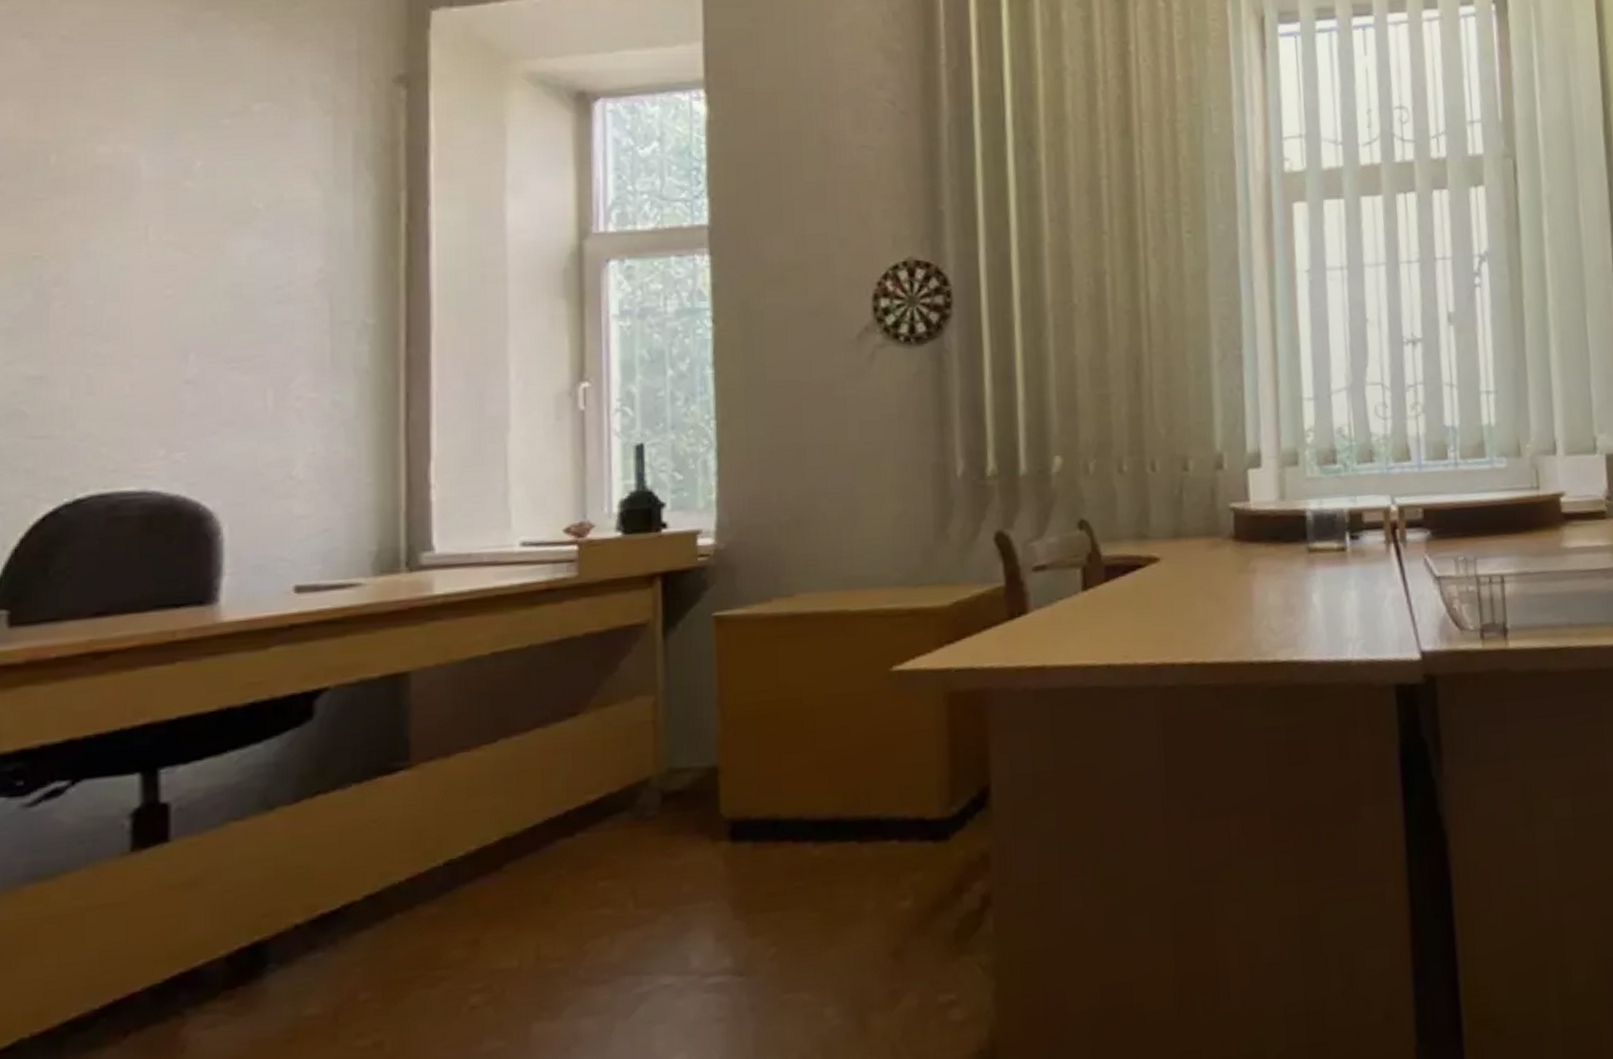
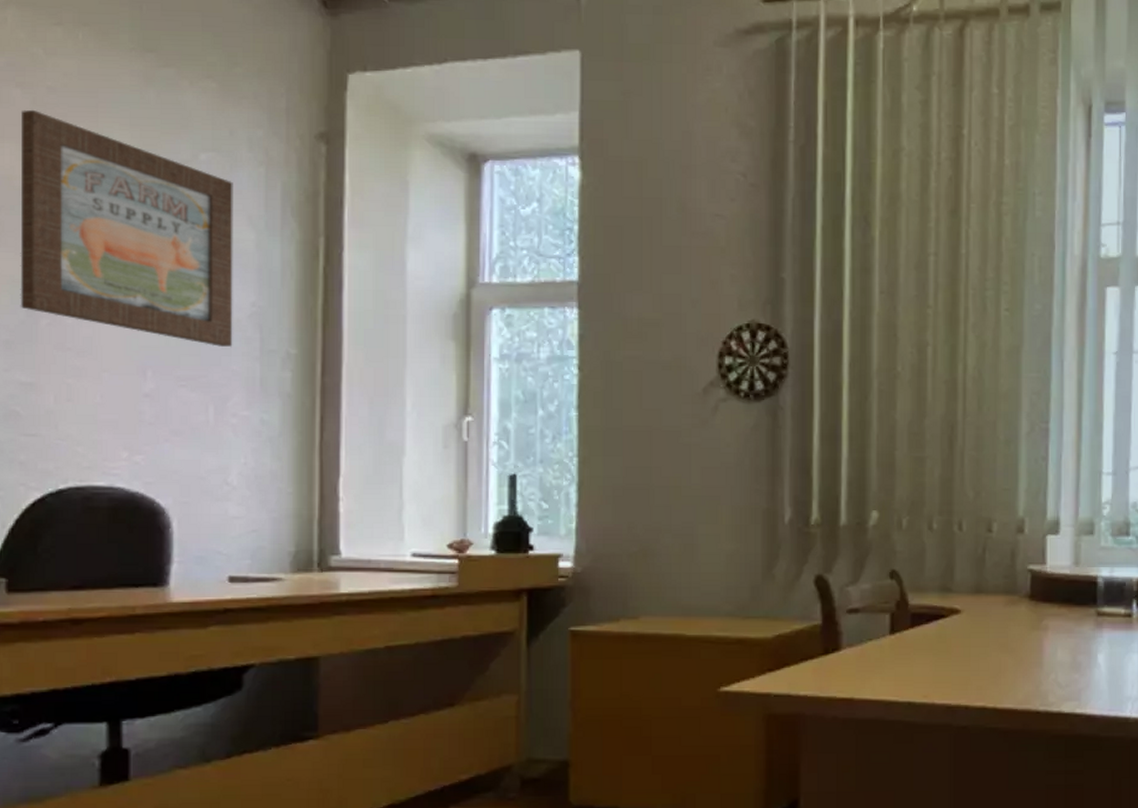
wall art: none [26,62,296,321] -> present [20,109,233,347]

